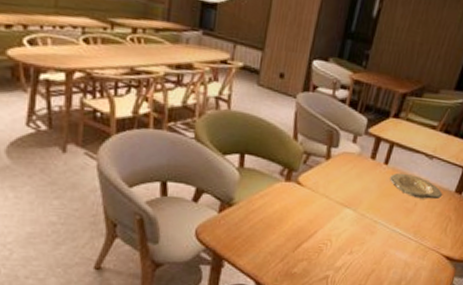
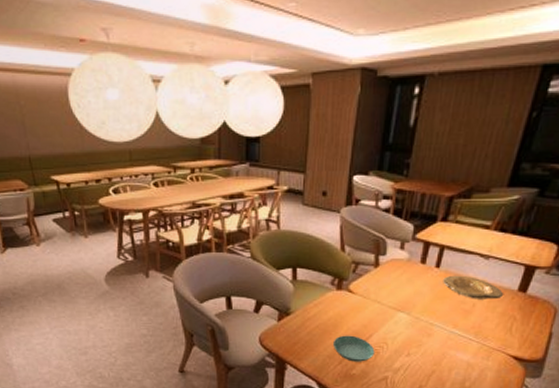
saucer: none [275,230,319,260] -> present [332,335,375,362]

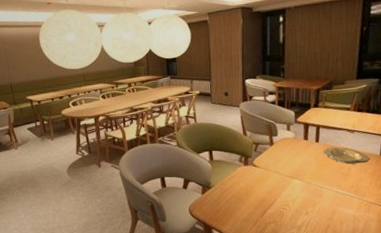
saucer: present [332,335,375,362] -> none [246,201,281,223]

